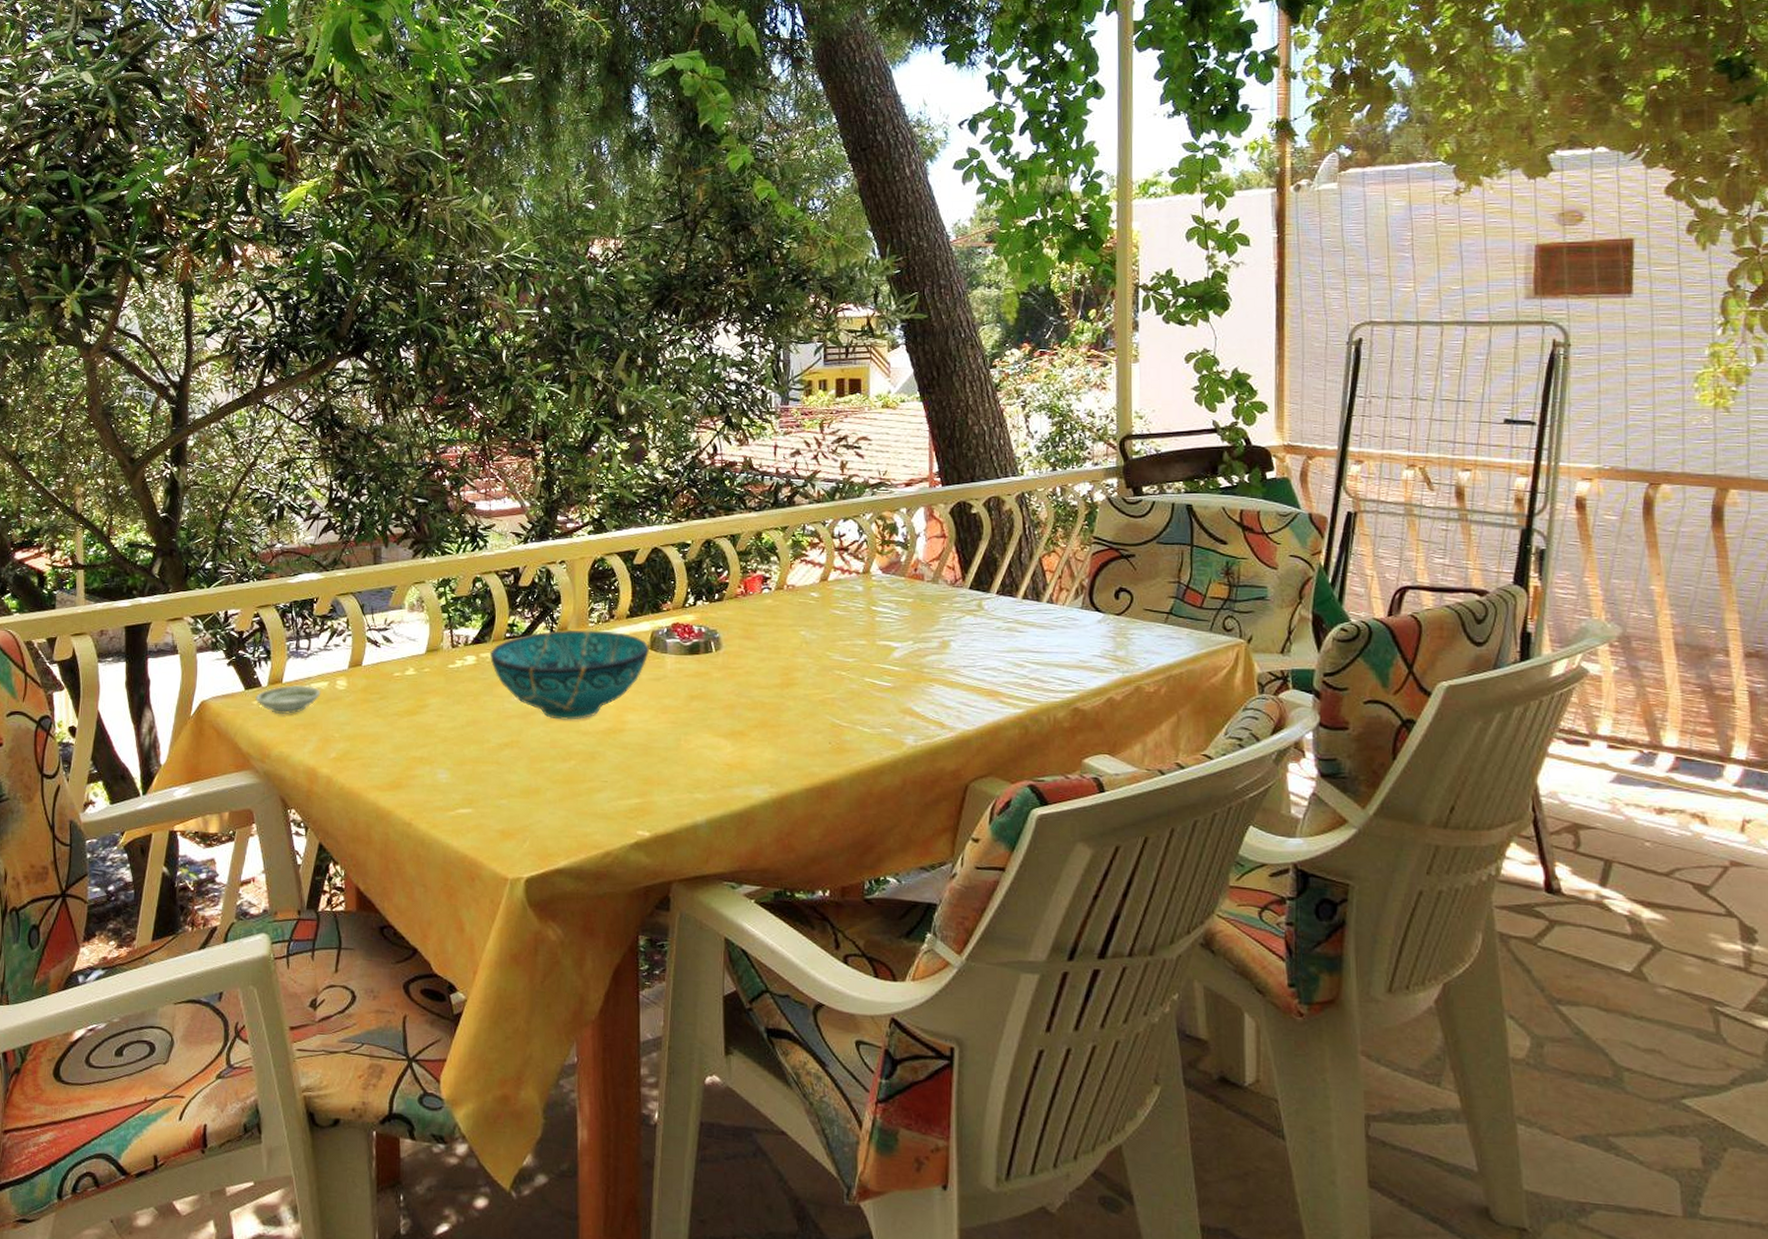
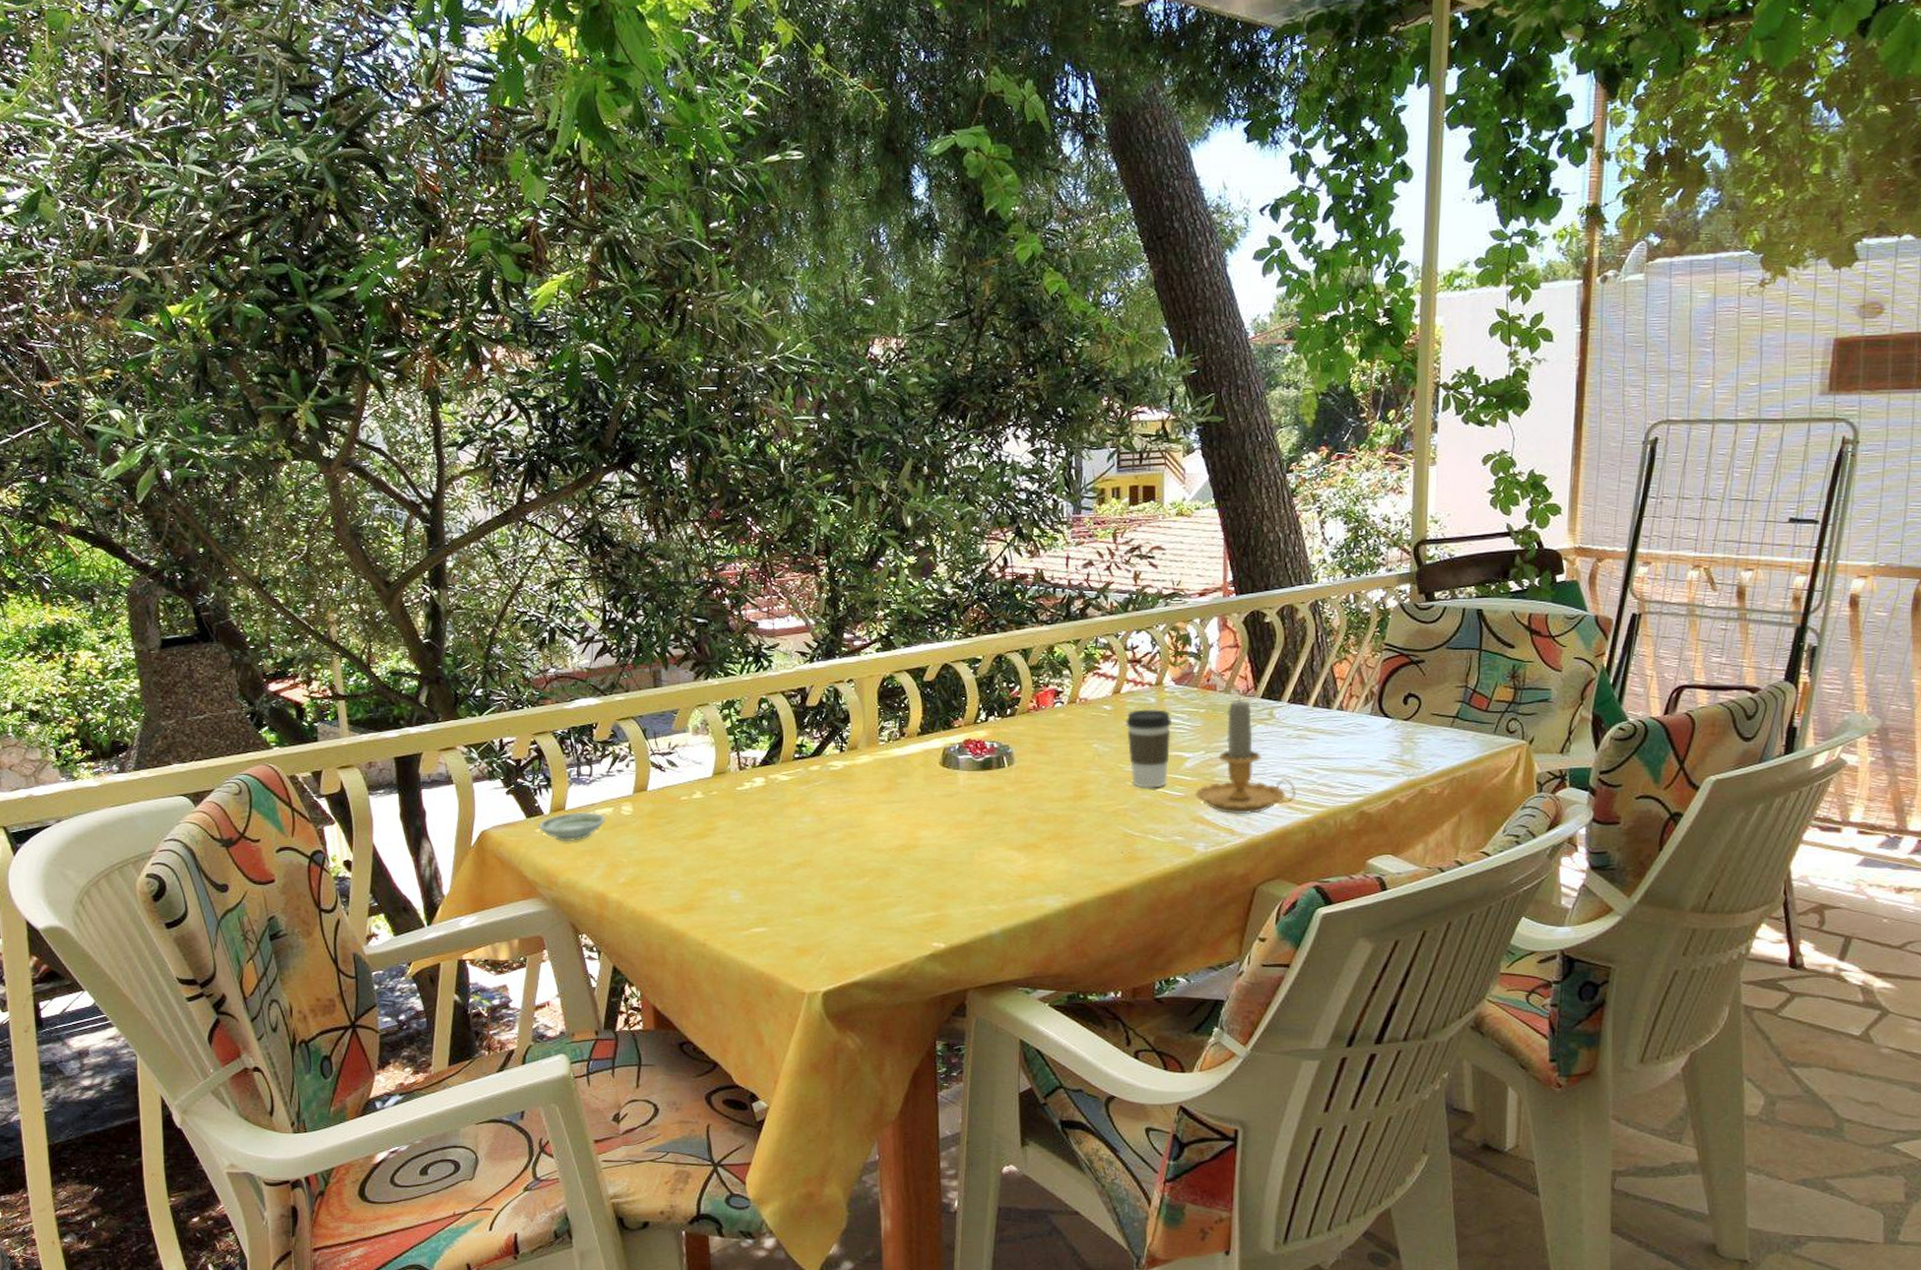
bowl: present [489,630,650,721] -> none [778,748,942,839]
coffee cup: none [833,597,879,678] -> present [1126,709,1171,788]
candle: none [903,587,1007,708] -> present [1195,697,1296,815]

